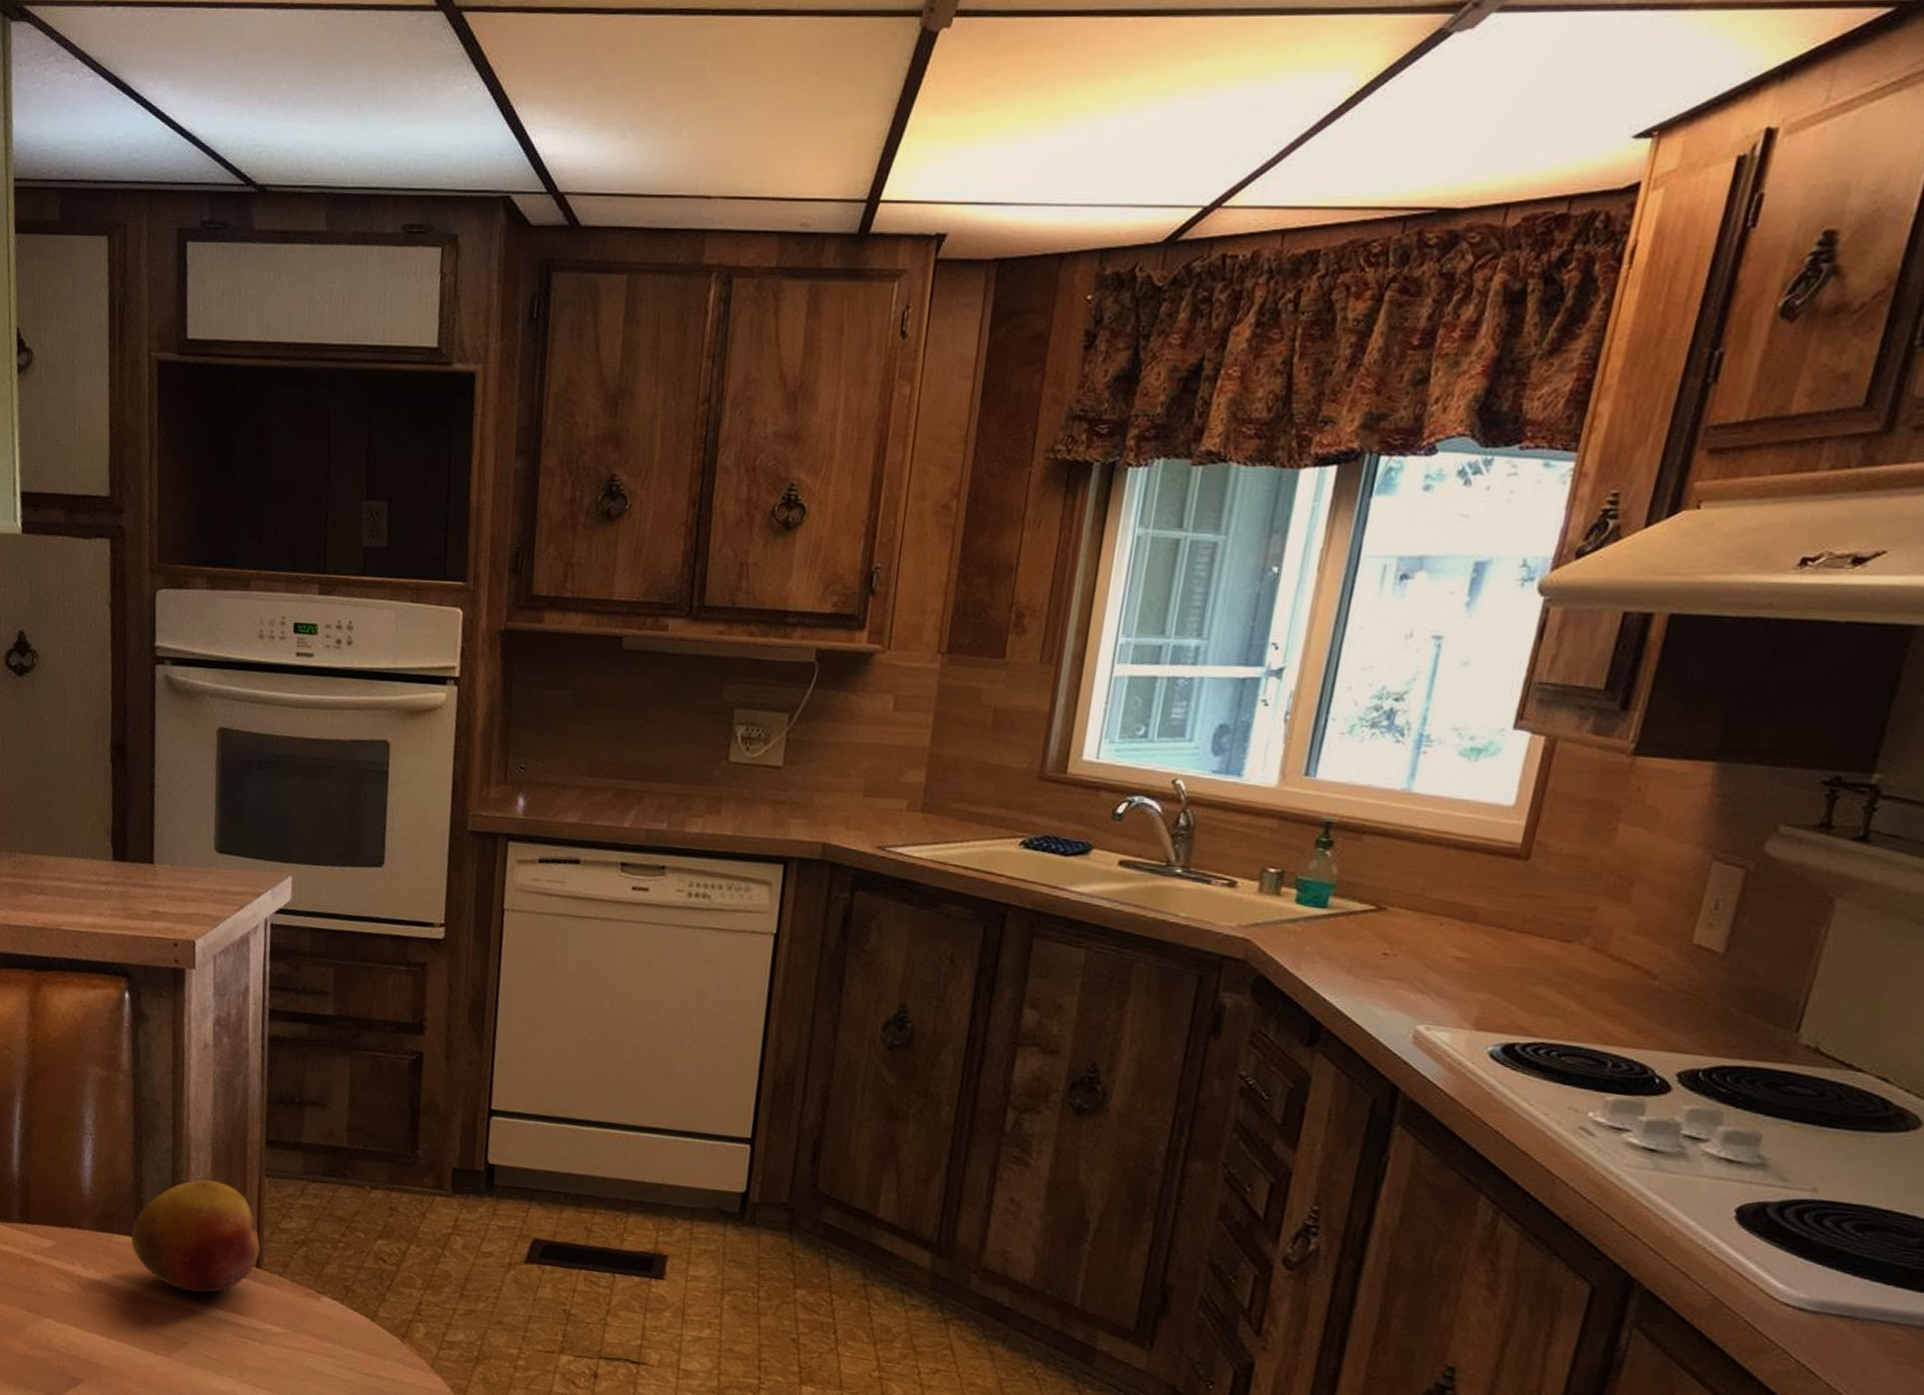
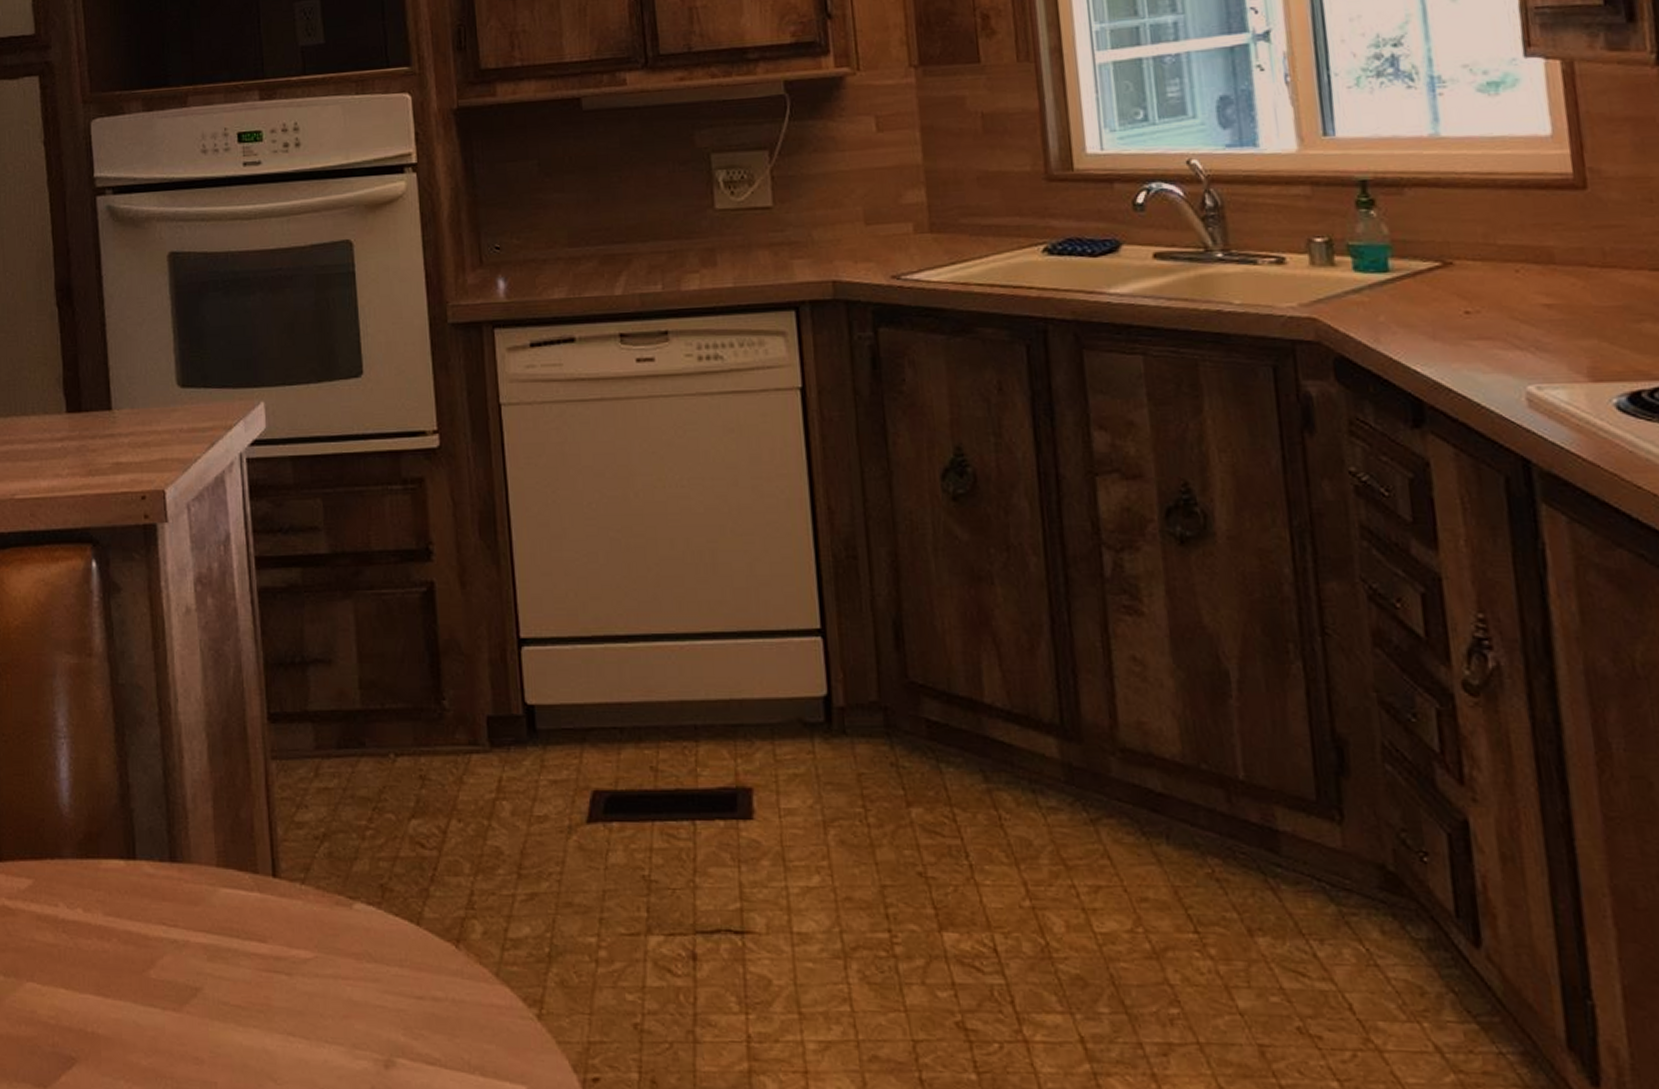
fruit: present [130,1179,260,1293] -> none [121,774,275,920]

